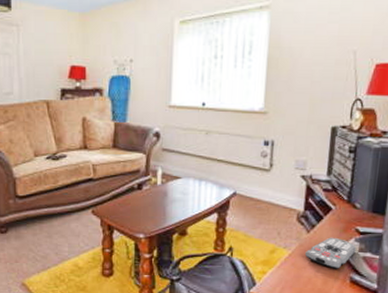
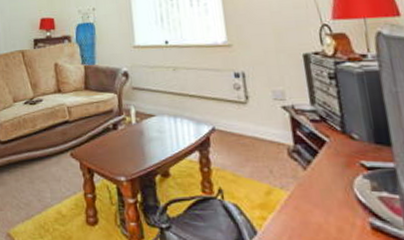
remote control: present [304,237,356,269] -> none [306,174,368,213]

